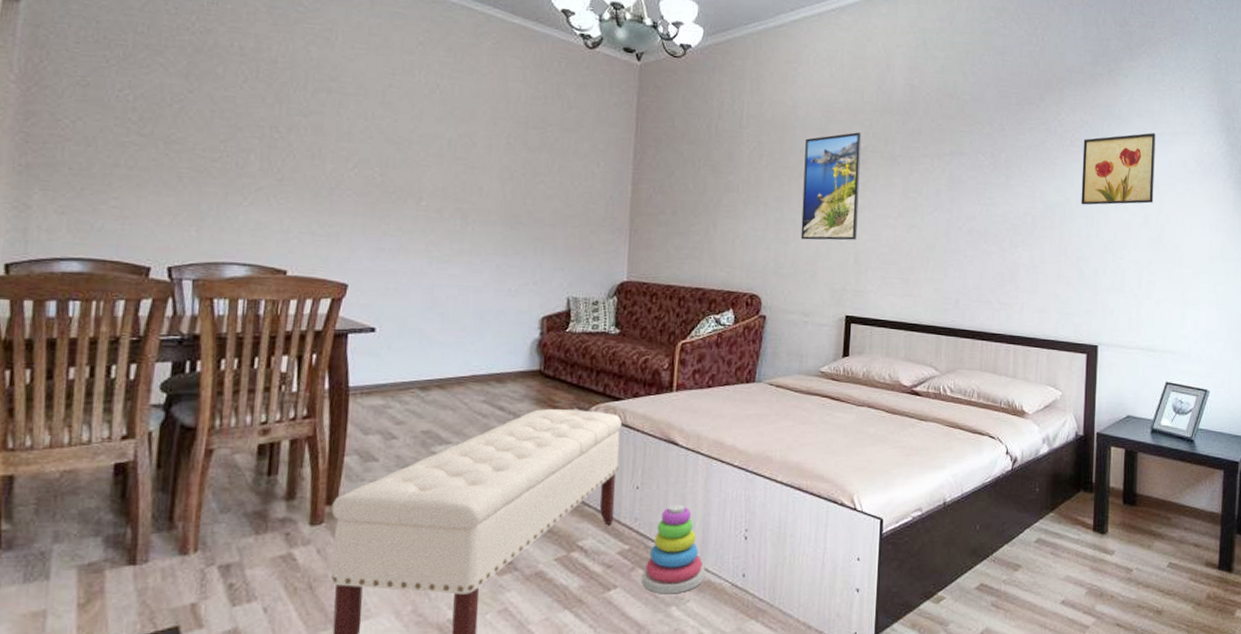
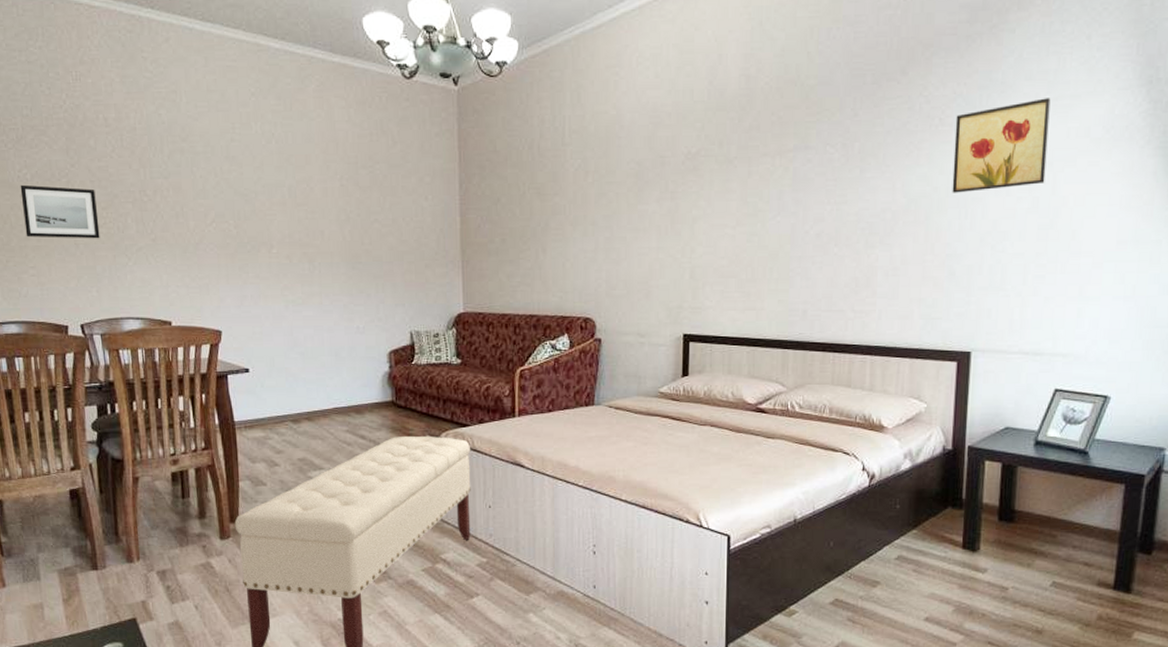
wall art: none [114,105,215,174] -> present [20,184,100,239]
stacking toy: present [642,504,705,594] -> none [501,522,558,602]
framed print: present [800,132,862,241] -> none [632,136,693,258]

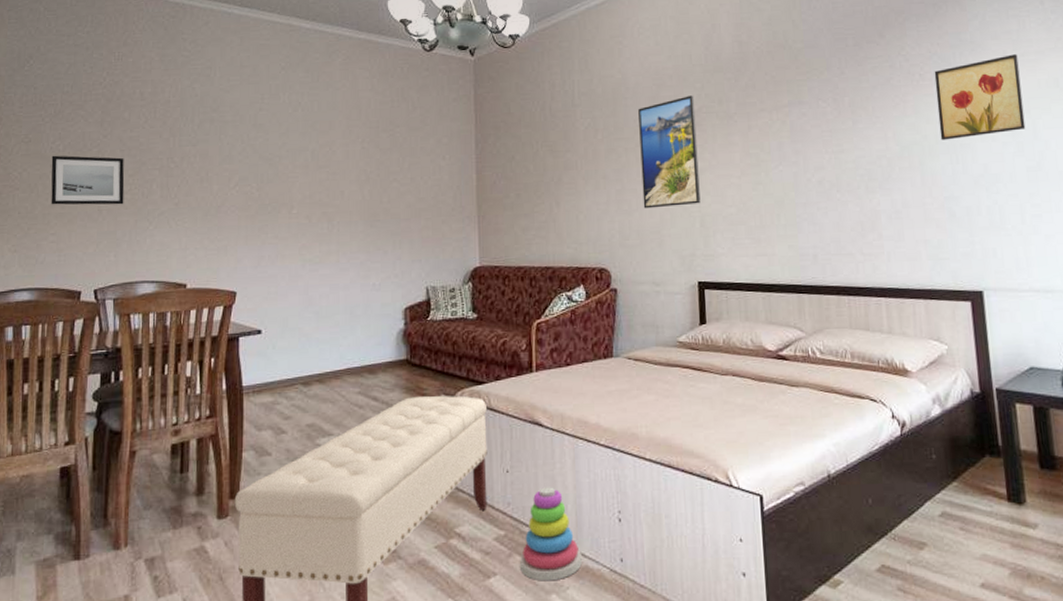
stacking toy: none [501,522,558,602] -> present [520,487,582,581]
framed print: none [632,136,693,258] -> present [638,95,701,209]

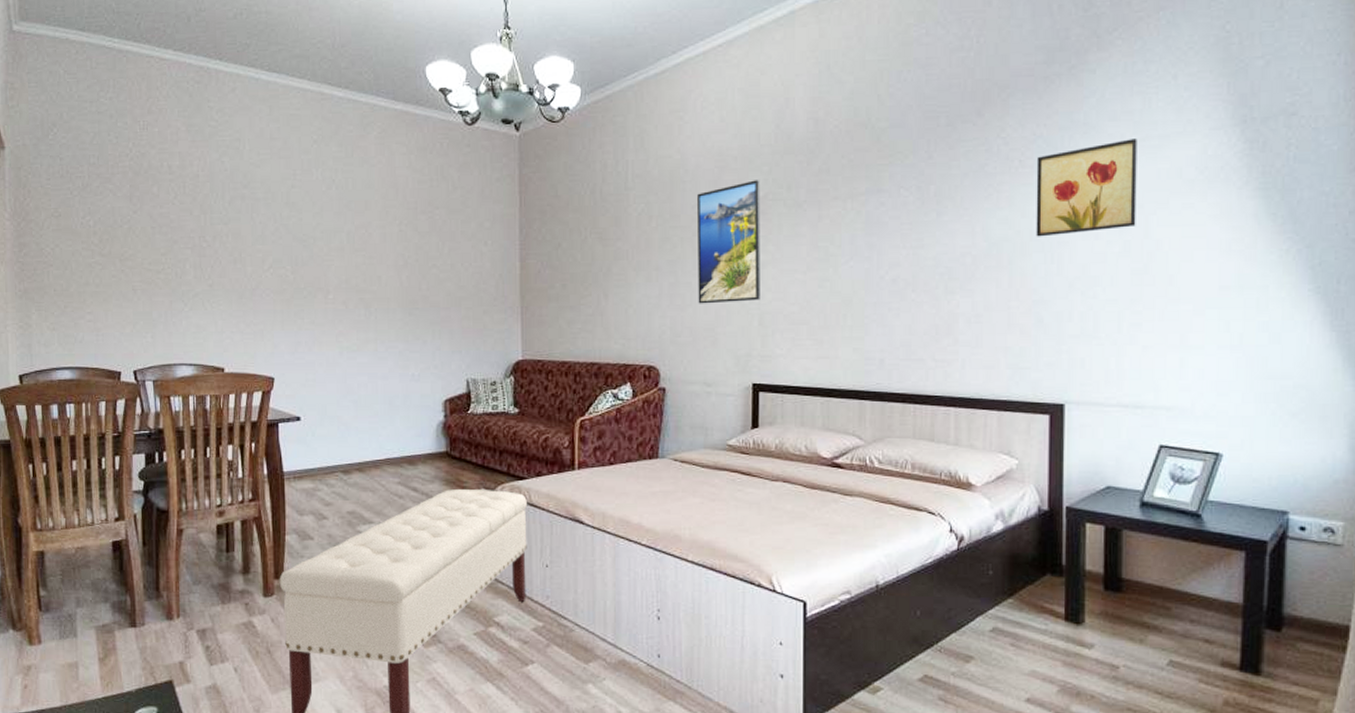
wall art: present [51,155,125,205] -> none [82,231,158,285]
stacking toy: present [520,487,582,581] -> none [558,583,619,672]

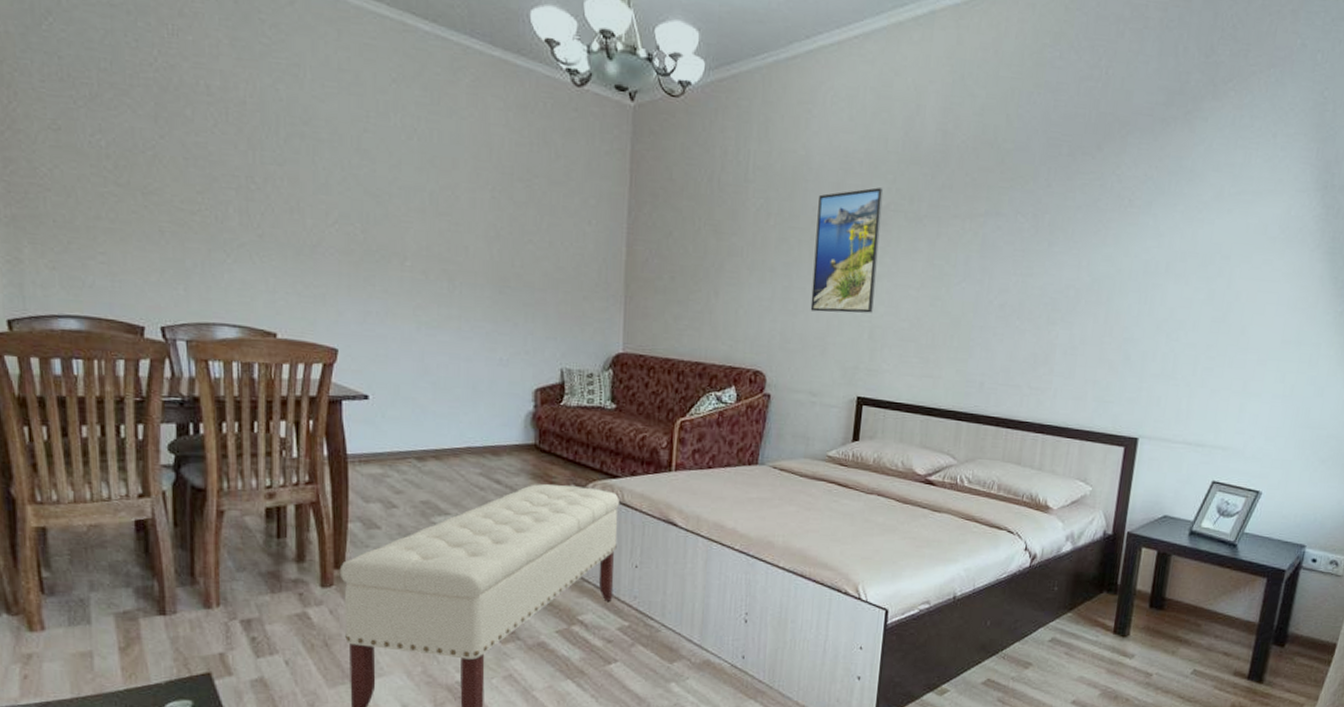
wall art: present [1036,139,1137,237] -> none [1134,191,1234,278]

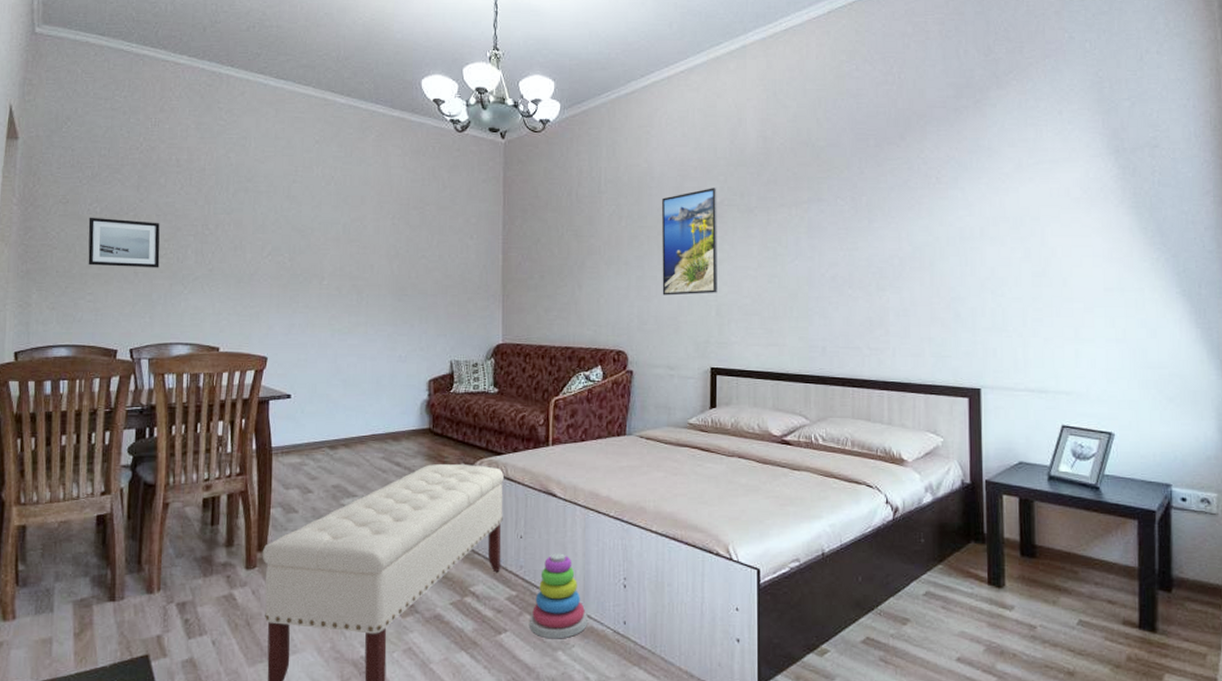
wall art: none [91,152,192,228] -> present [88,217,160,268]
stacking toy: none [642,585,704,671] -> present [530,553,587,639]

